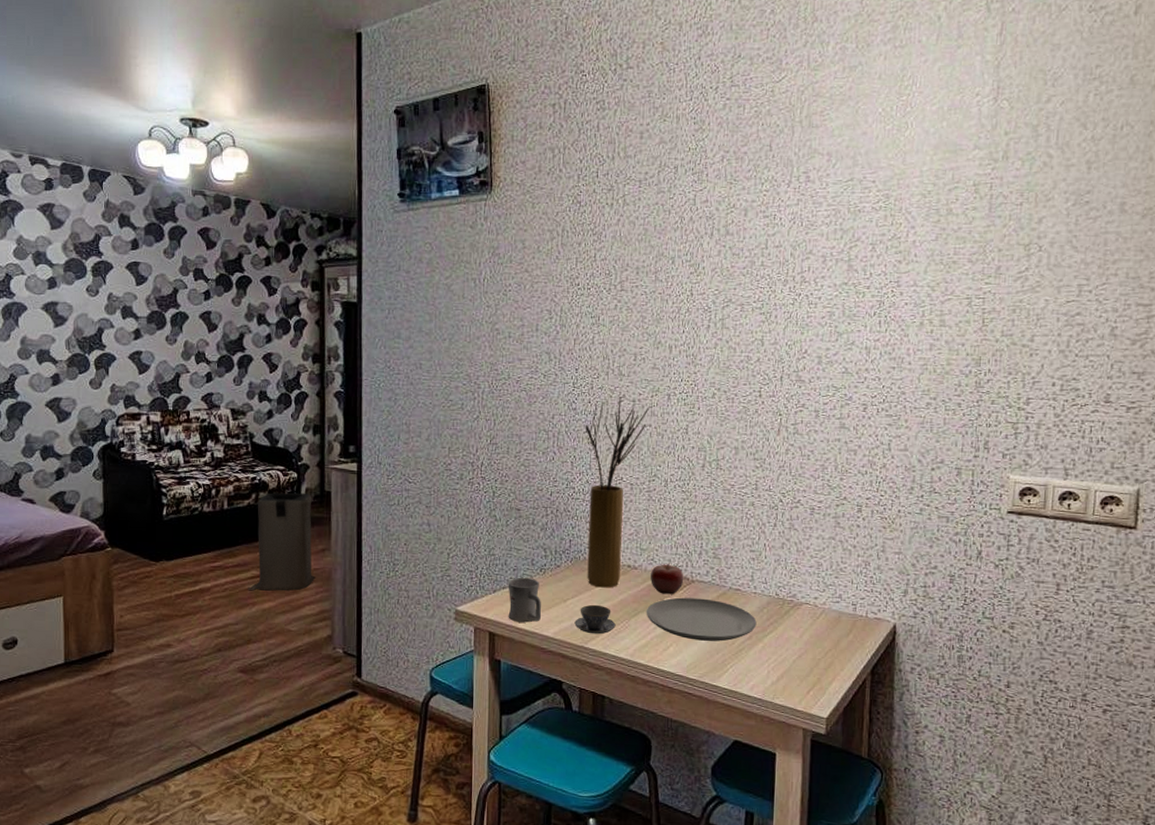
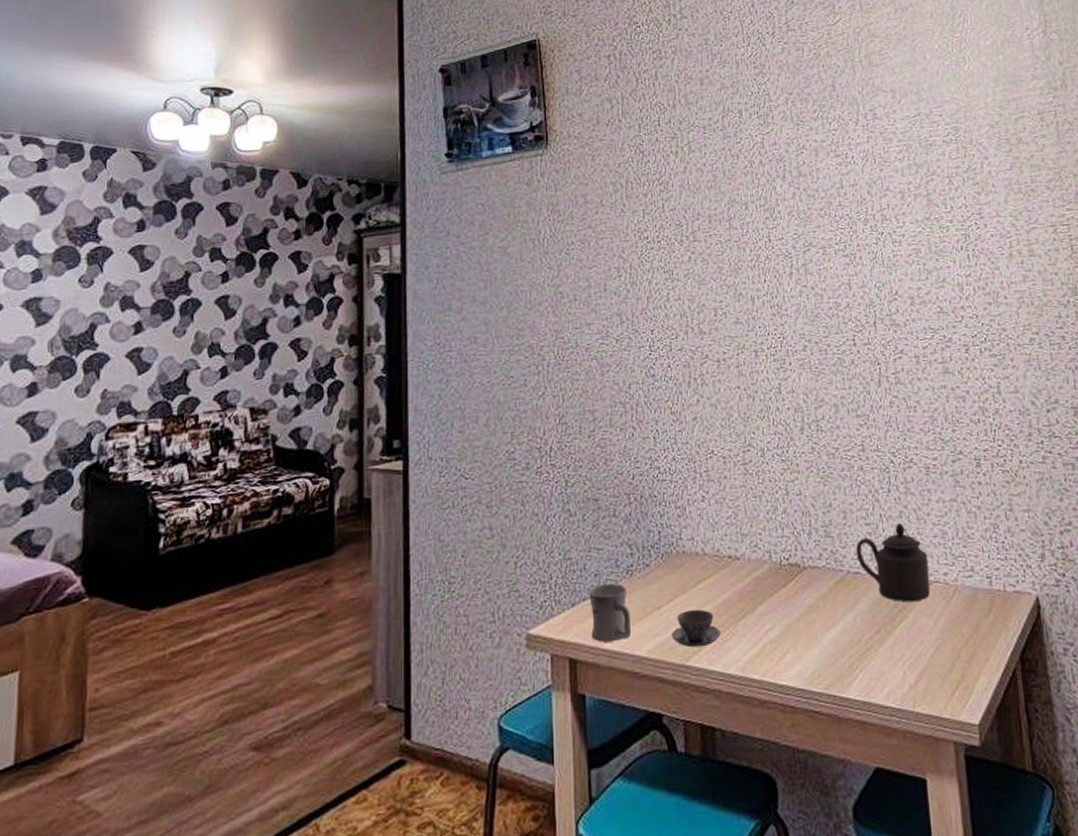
laundry basket: present [248,493,316,591] -> none [265,503,352,637]
vase: present [585,397,650,588] -> none [666,358,737,587]
plate: present [646,597,757,642] -> none [754,588,884,642]
fruit: present [651,562,684,595] -> none [756,546,795,588]
sugar bowl: none [739,553,802,617] -> present [855,523,930,602]

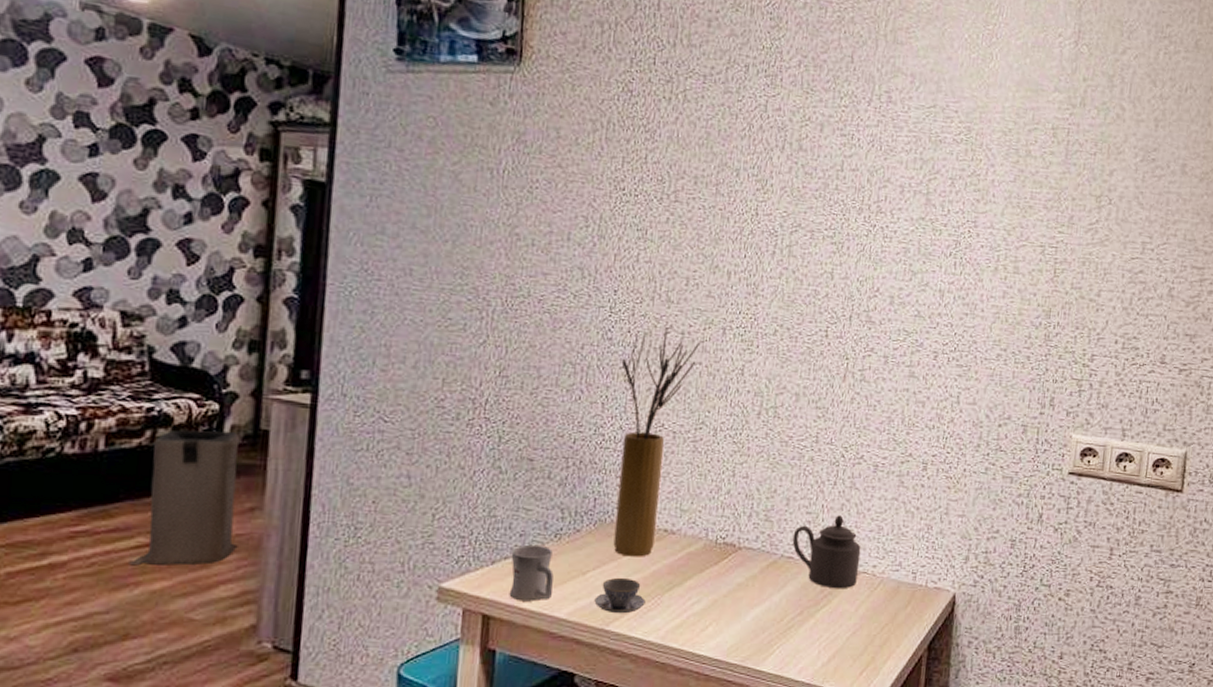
laundry basket: none [265,503,352,637] -> present [129,429,241,566]
vase: none [666,358,737,587] -> present [613,327,701,557]

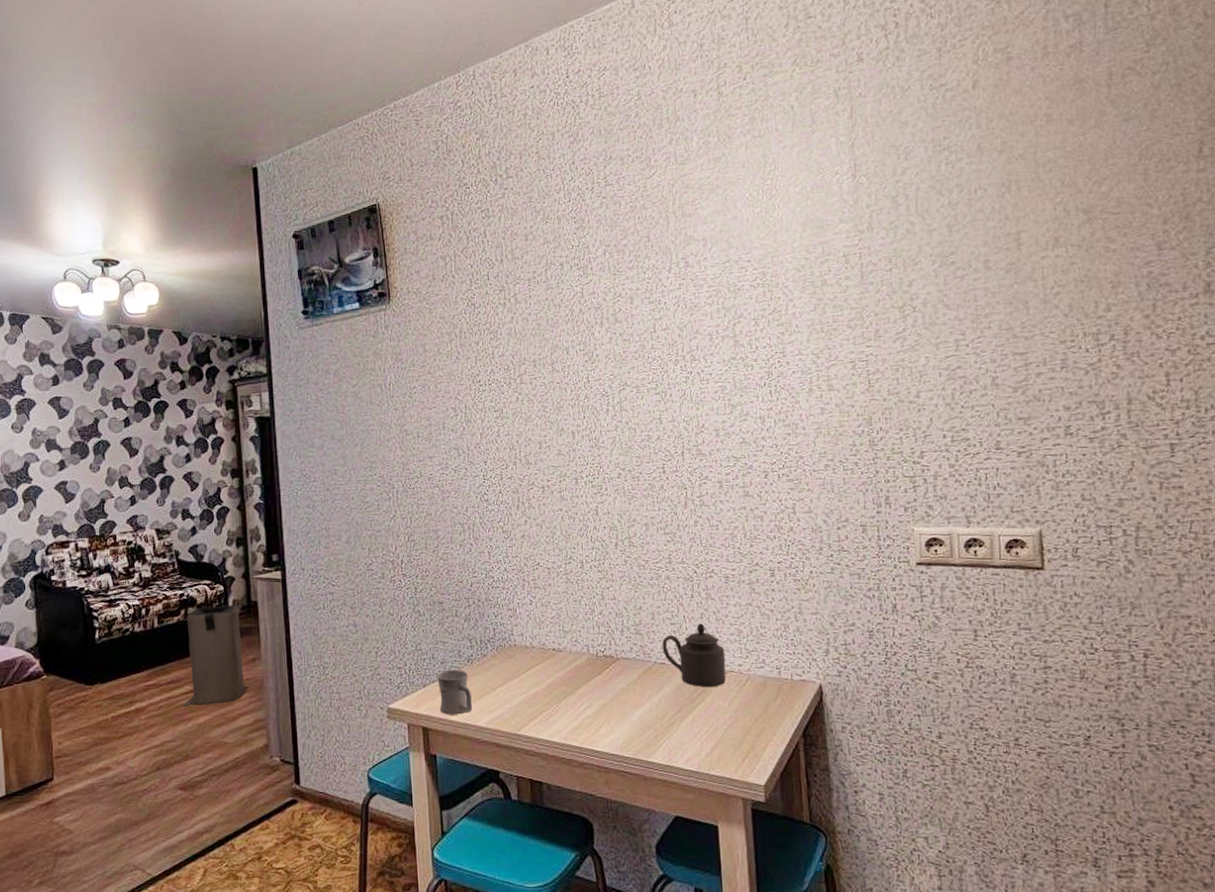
teacup: present [594,577,646,614] -> none [505,690,547,721]
vase: present [613,327,701,557] -> none [498,485,559,673]

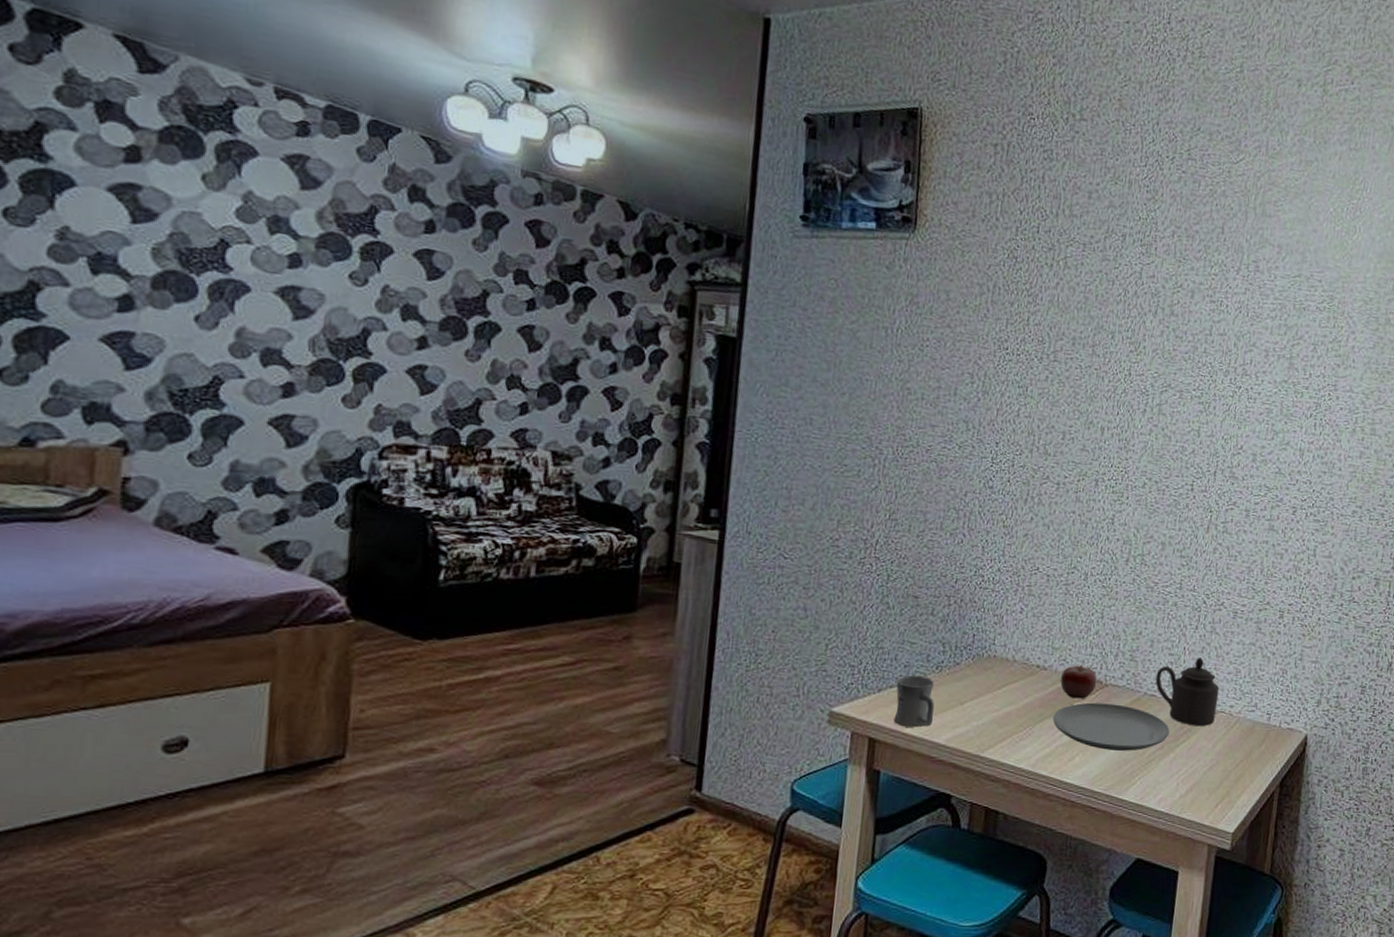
laundry basket: present [182,604,248,707] -> none [555,560,656,683]
plate: none [574,675,685,718] -> present [1052,702,1170,751]
fruit: none [576,641,609,674] -> present [1060,663,1098,699]

